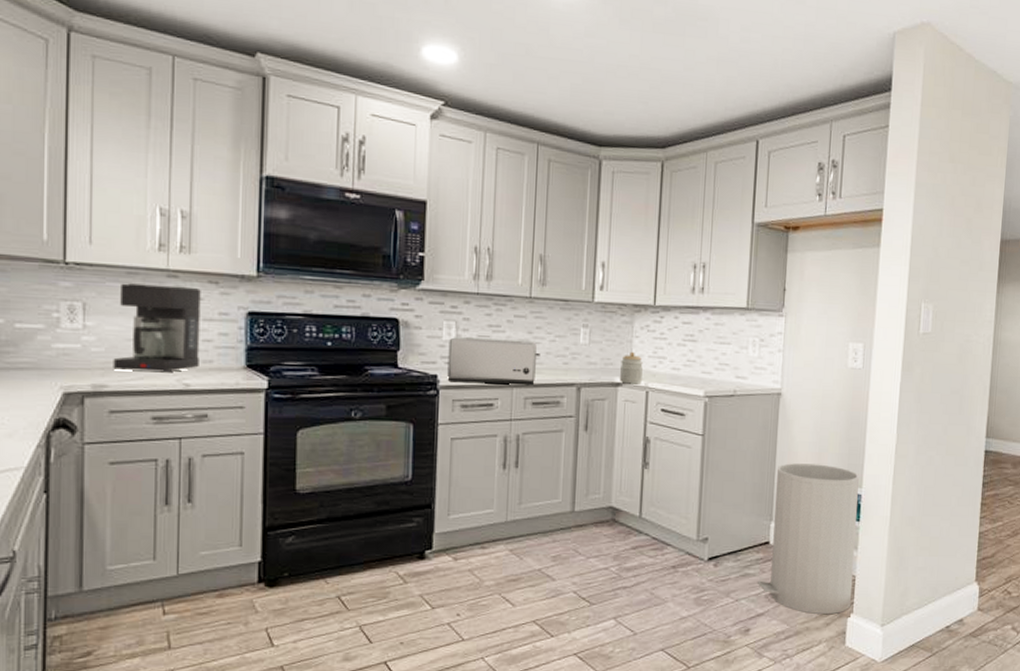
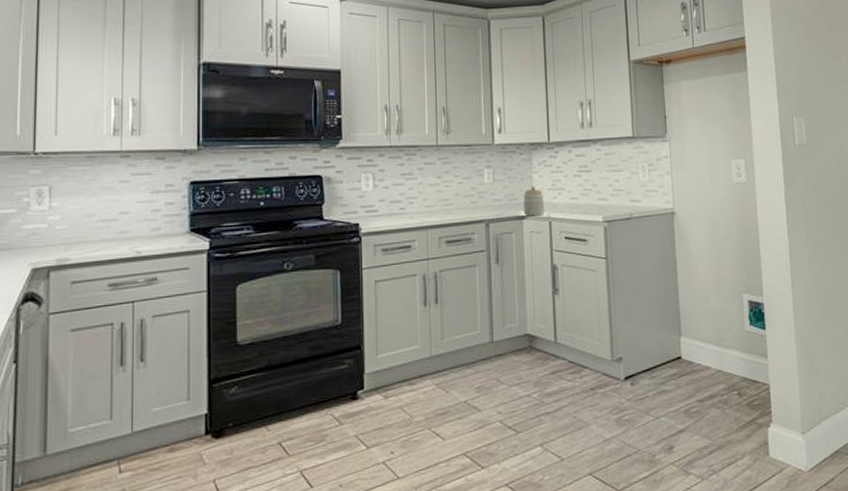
coffee maker: present [113,283,201,373] -> none [74,164,150,245]
toaster: present [447,337,540,386] -> none [367,184,450,229]
garbage can: present [757,463,859,615] -> none [674,276,769,427]

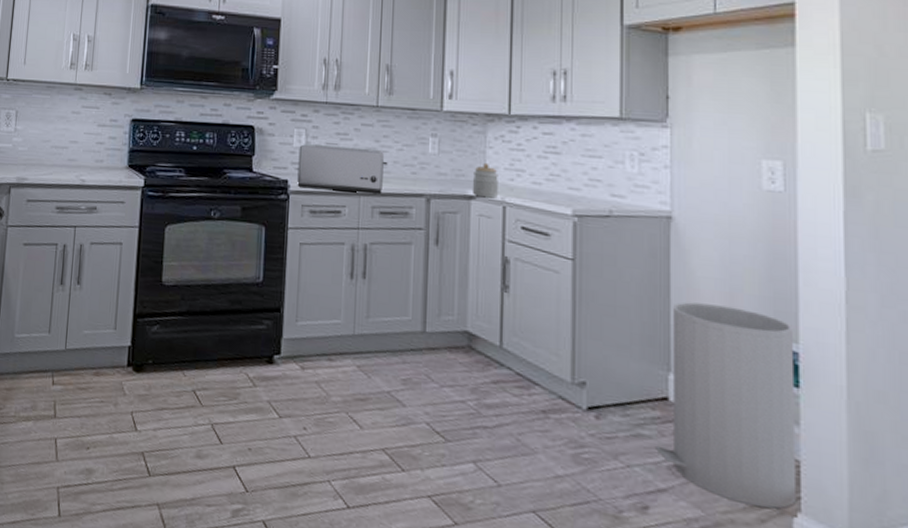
toaster: none [367,184,450,229] -> present [297,144,388,195]
garbage can: none [674,276,769,427] -> present [654,302,797,509]

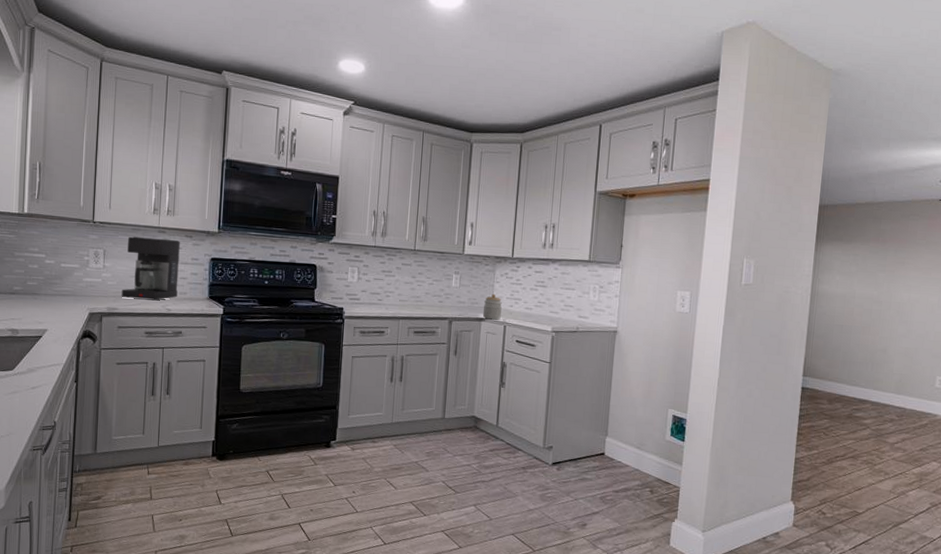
coffee maker: none [32,95,98,170] -> present [121,236,180,301]
toaster: present [297,144,388,195] -> none [350,279,421,318]
garbage can: present [654,302,797,509] -> none [593,389,685,518]

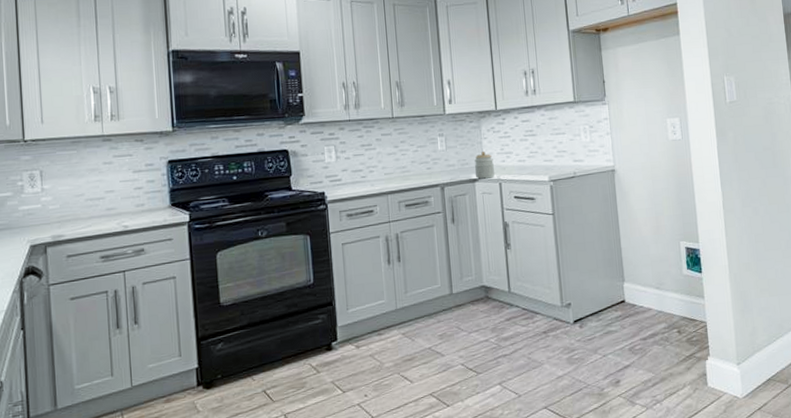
coffee maker: present [121,236,180,301] -> none [66,146,134,222]

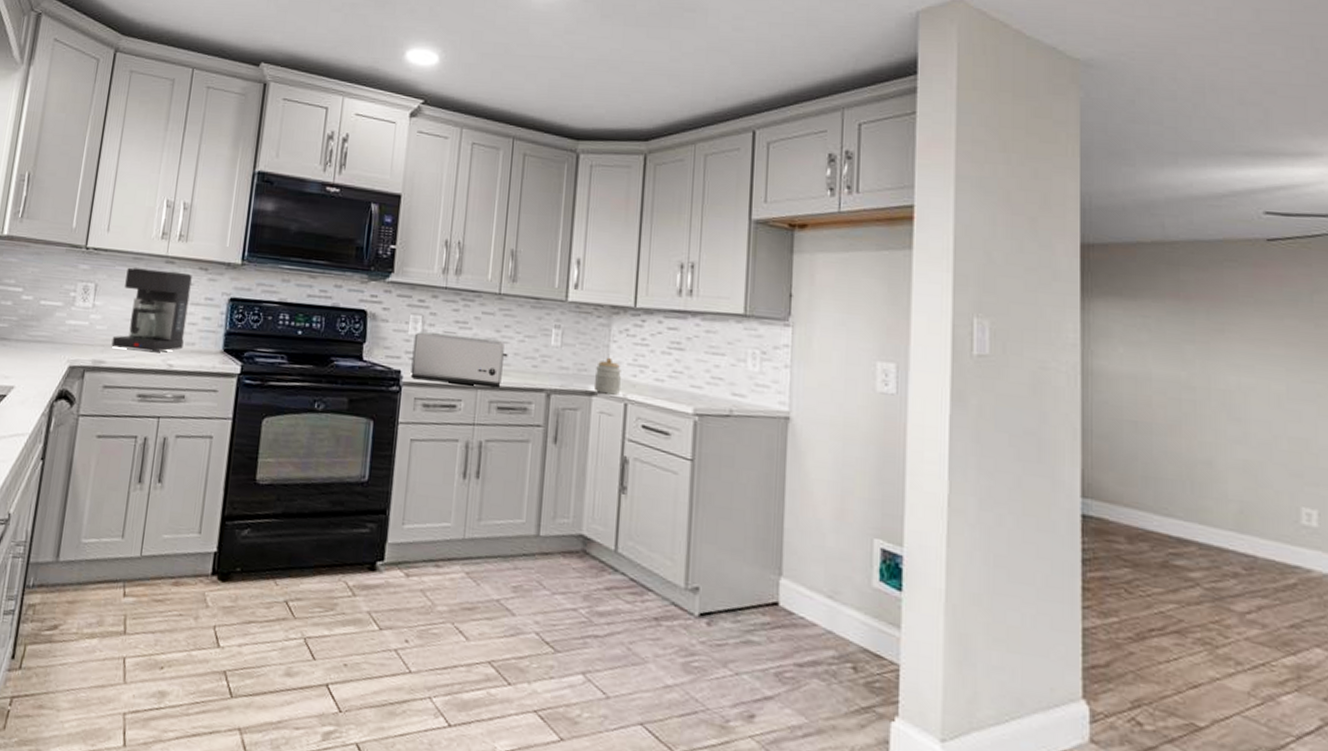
coffee maker: none [66,146,134,222] -> present [111,267,192,353]
toaster: none [330,153,407,197] -> present [410,332,508,389]

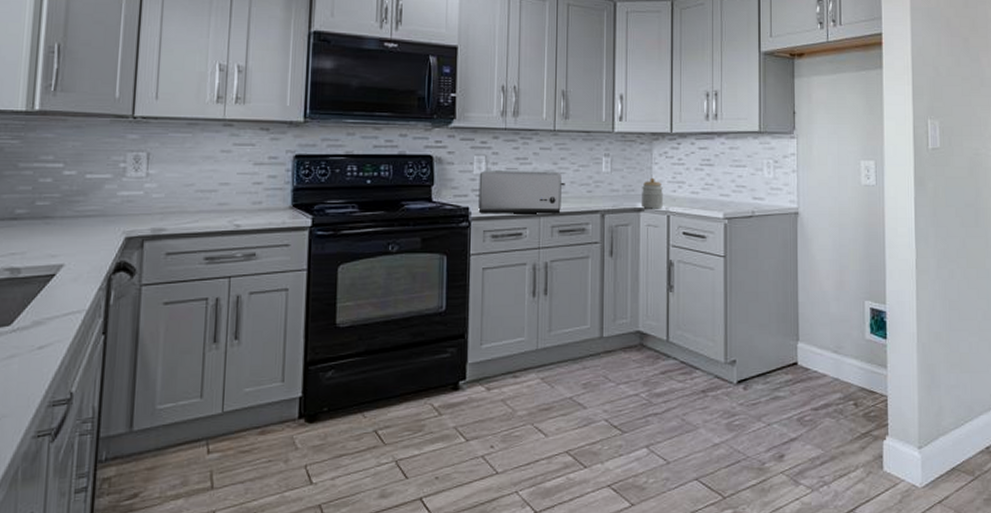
coffee maker: present [111,267,192,353] -> none [171,133,253,215]

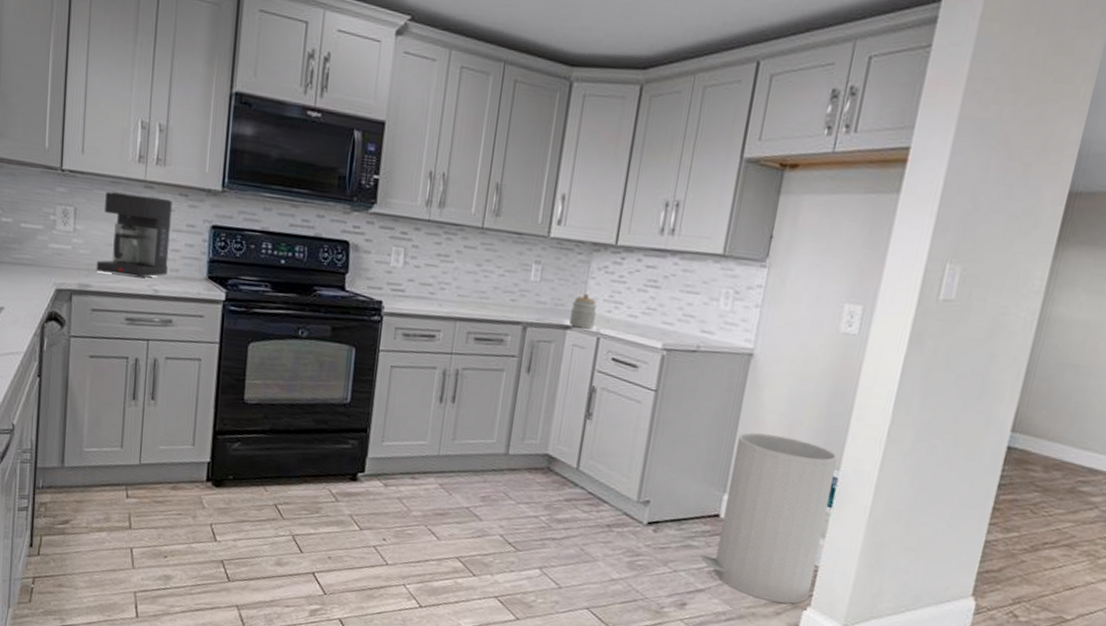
coffee maker: none [171,133,253,215] -> present [96,191,172,278]
toaster: present [478,171,565,214] -> none [392,264,488,321]
garbage can: none [787,281,886,438] -> present [700,432,838,604]

